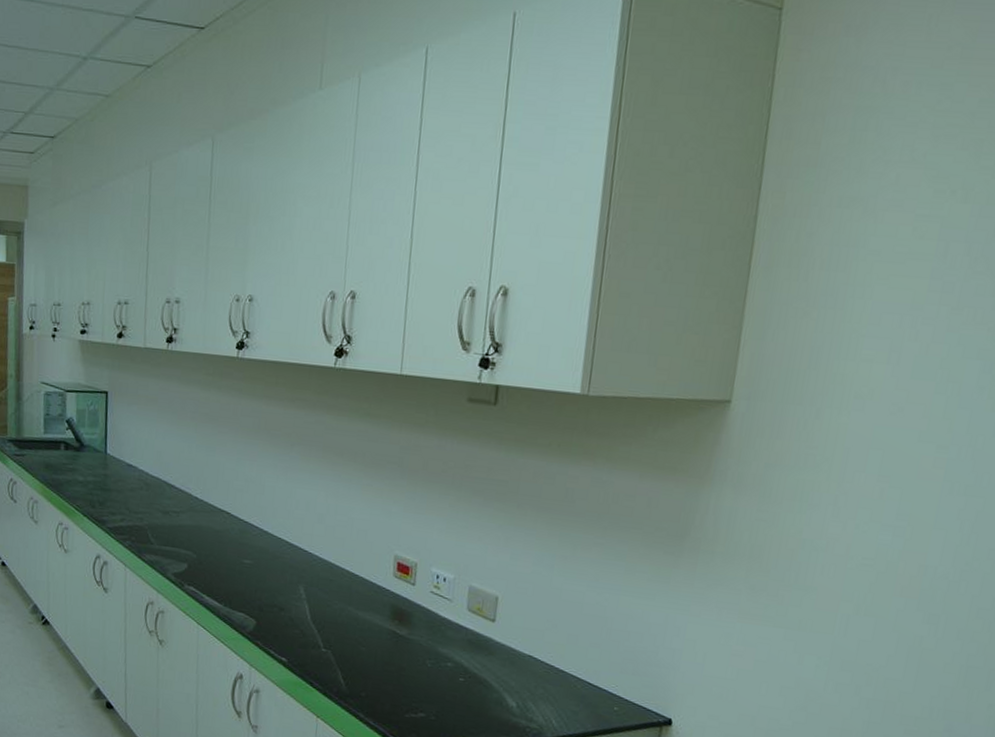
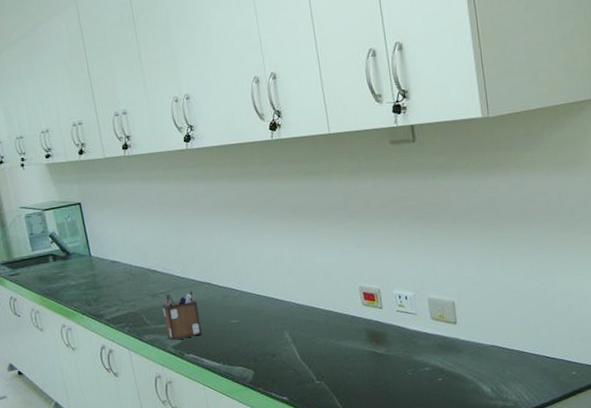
desk organizer: none [170,514,211,568] -> present [162,289,202,341]

